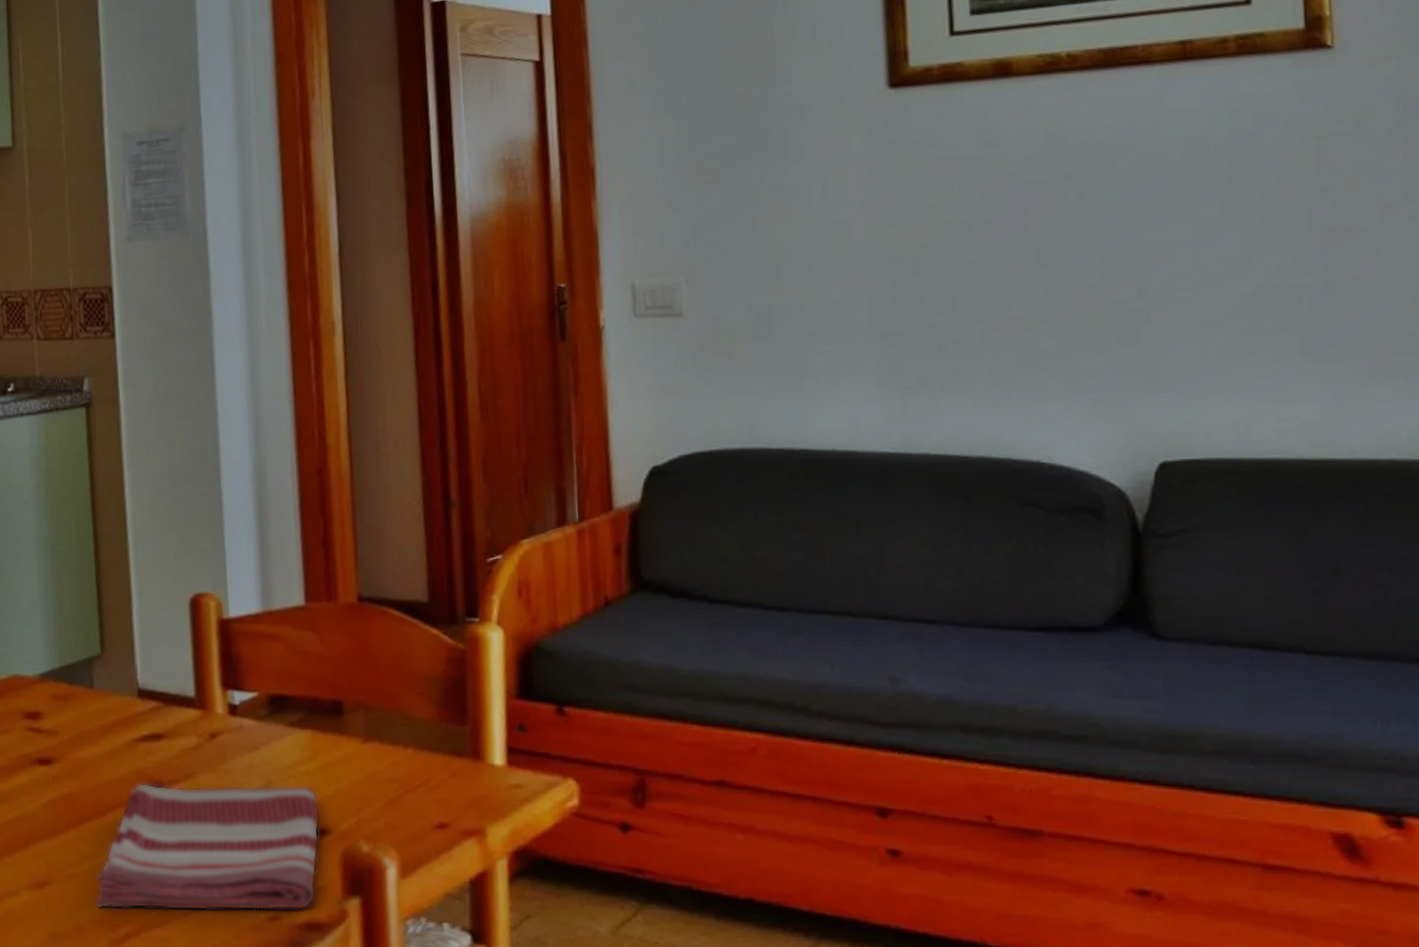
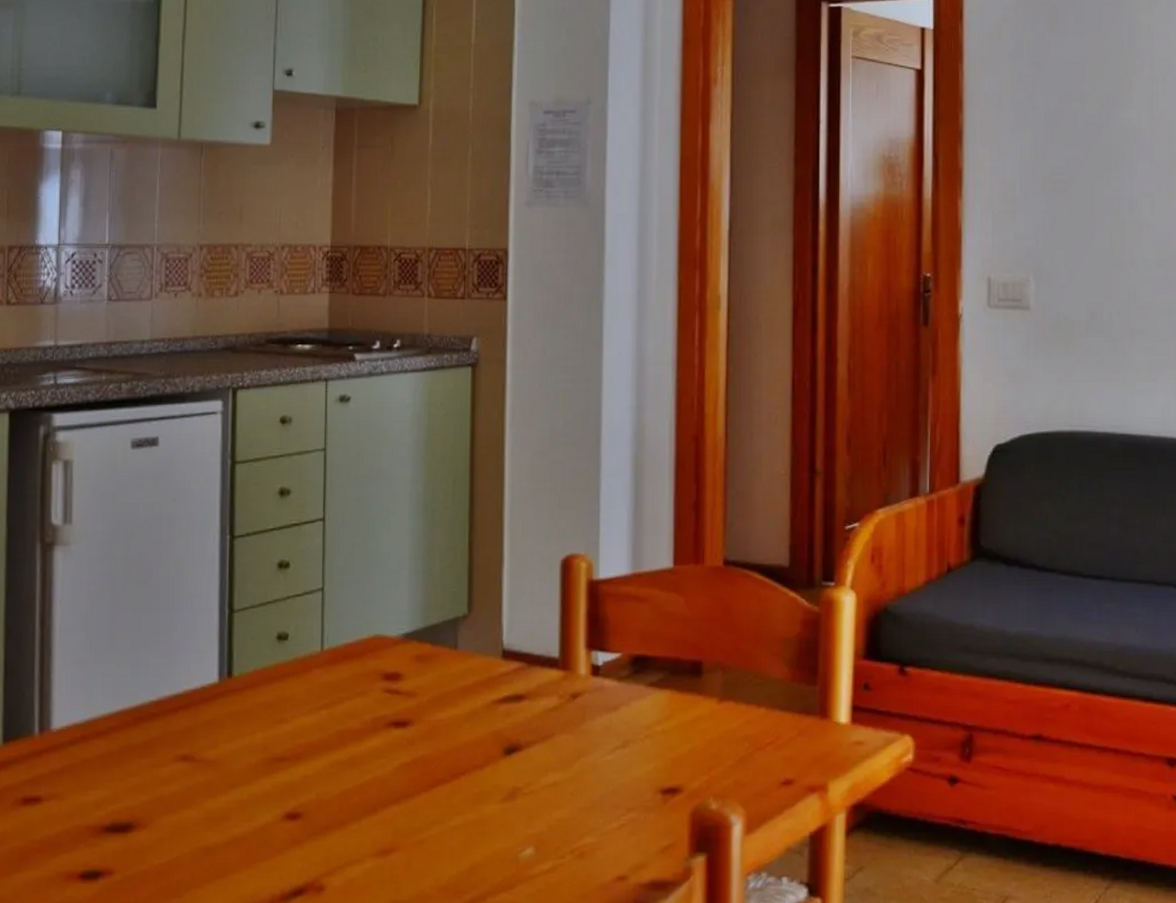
dish towel: present [95,783,321,911] -> none [441,744,673,875]

